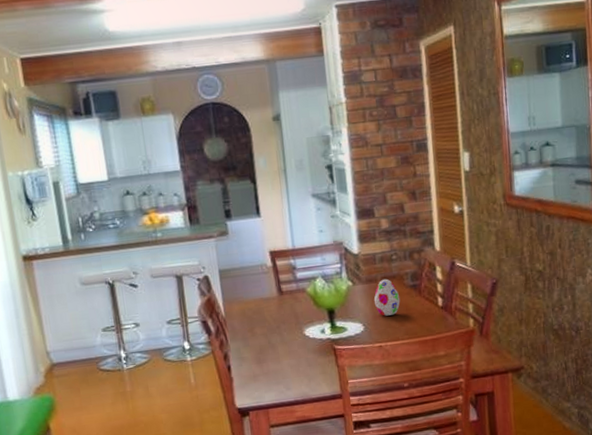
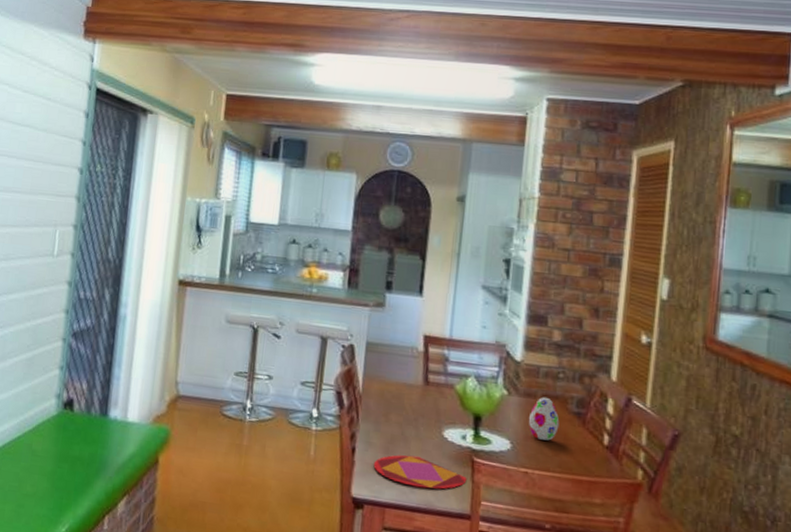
plate: none [249,358,333,385] -> present [373,455,467,490]

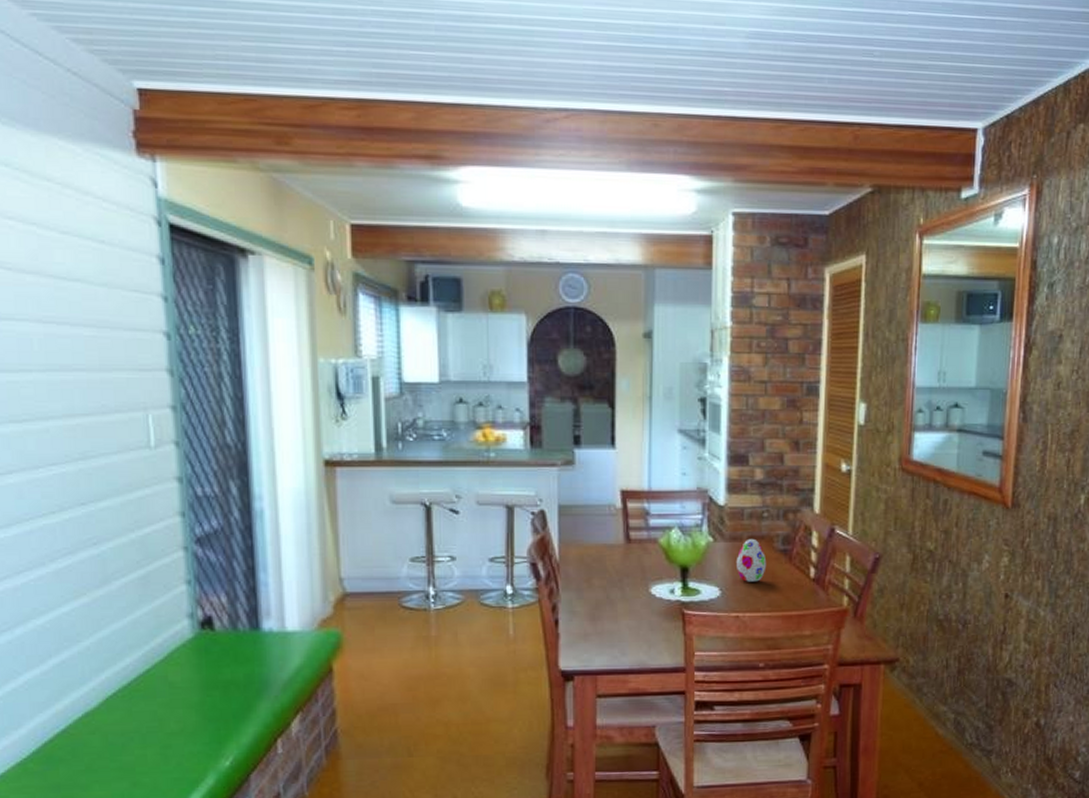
plate: present [373,455,467,490] -> none [580,618,679,649]

